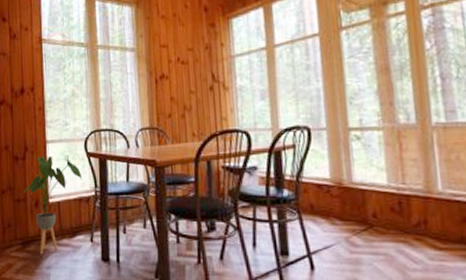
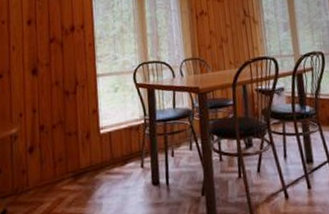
house plant: present [23,156,83,255] -> none [74,88,132,186]

